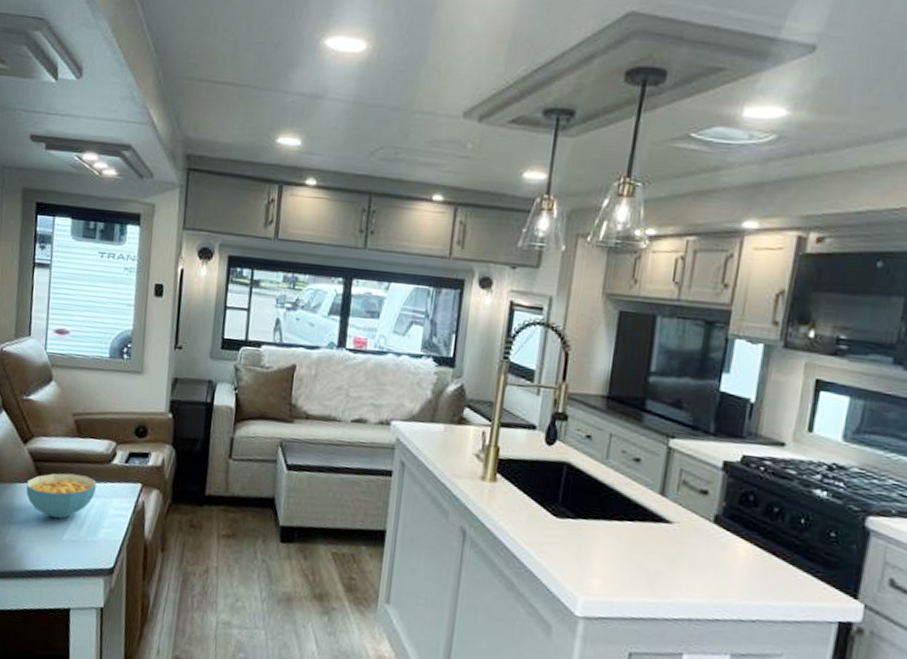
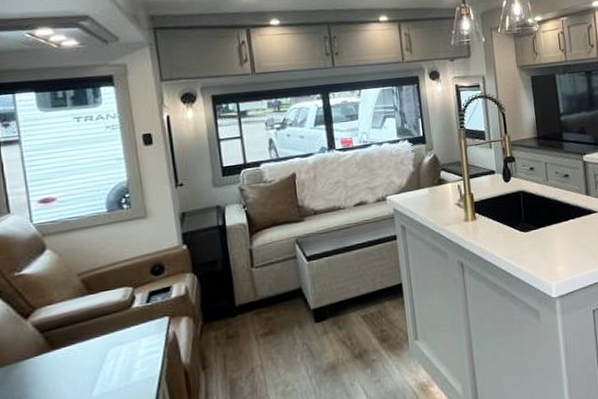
cereal bowl: present [26,473,97,519] -> none [37,327,120,380]

